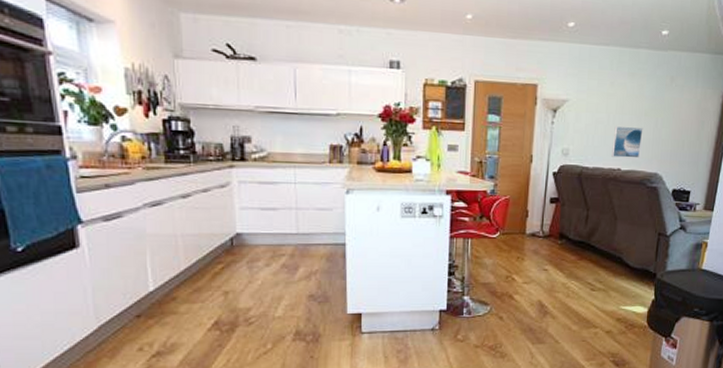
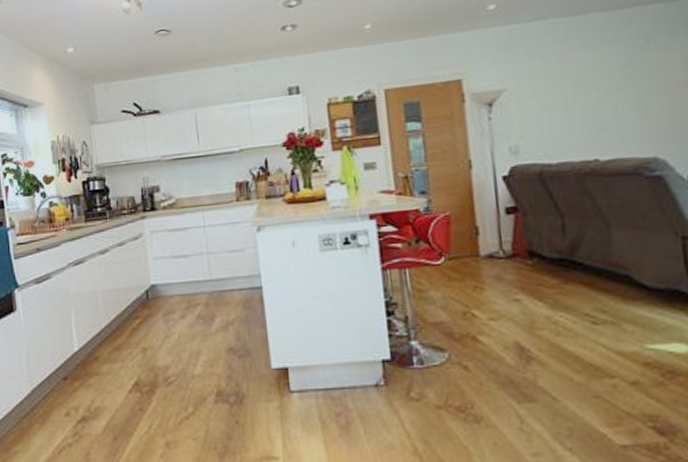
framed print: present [611,126,643,158] -> none [577,103,623,147]

